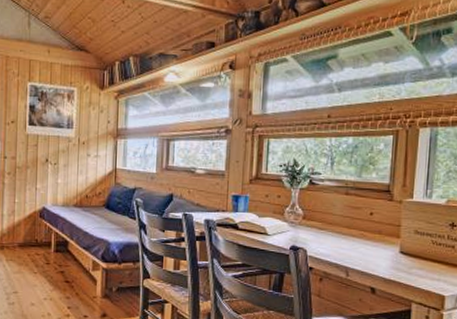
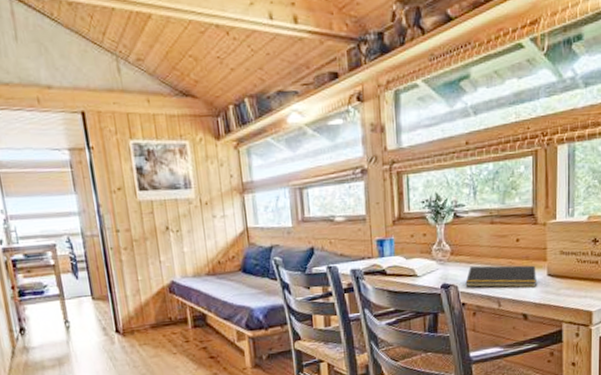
notepad: none [314,233,388,262] -> present [465,265,536,288]

